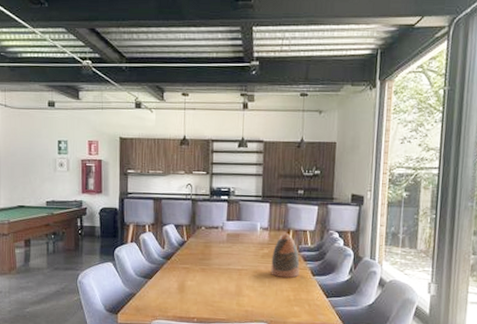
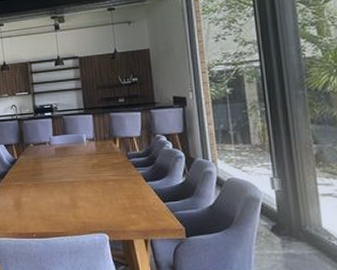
decorative vase: present [271,233,300,278] -> none [101,142,132,186]

